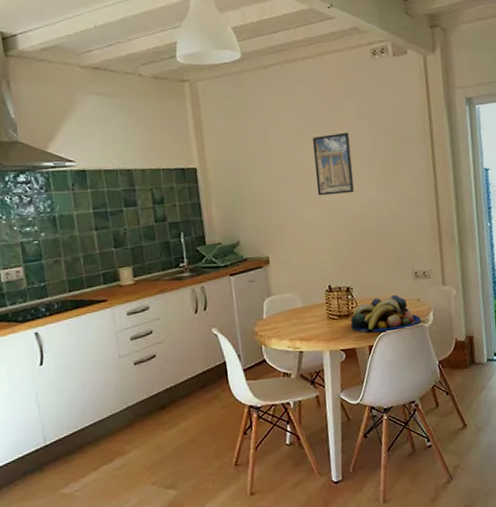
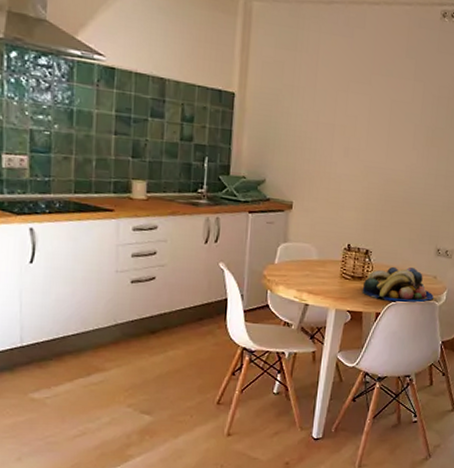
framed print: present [312,132,354,196] -> none [356,88,401,155]

